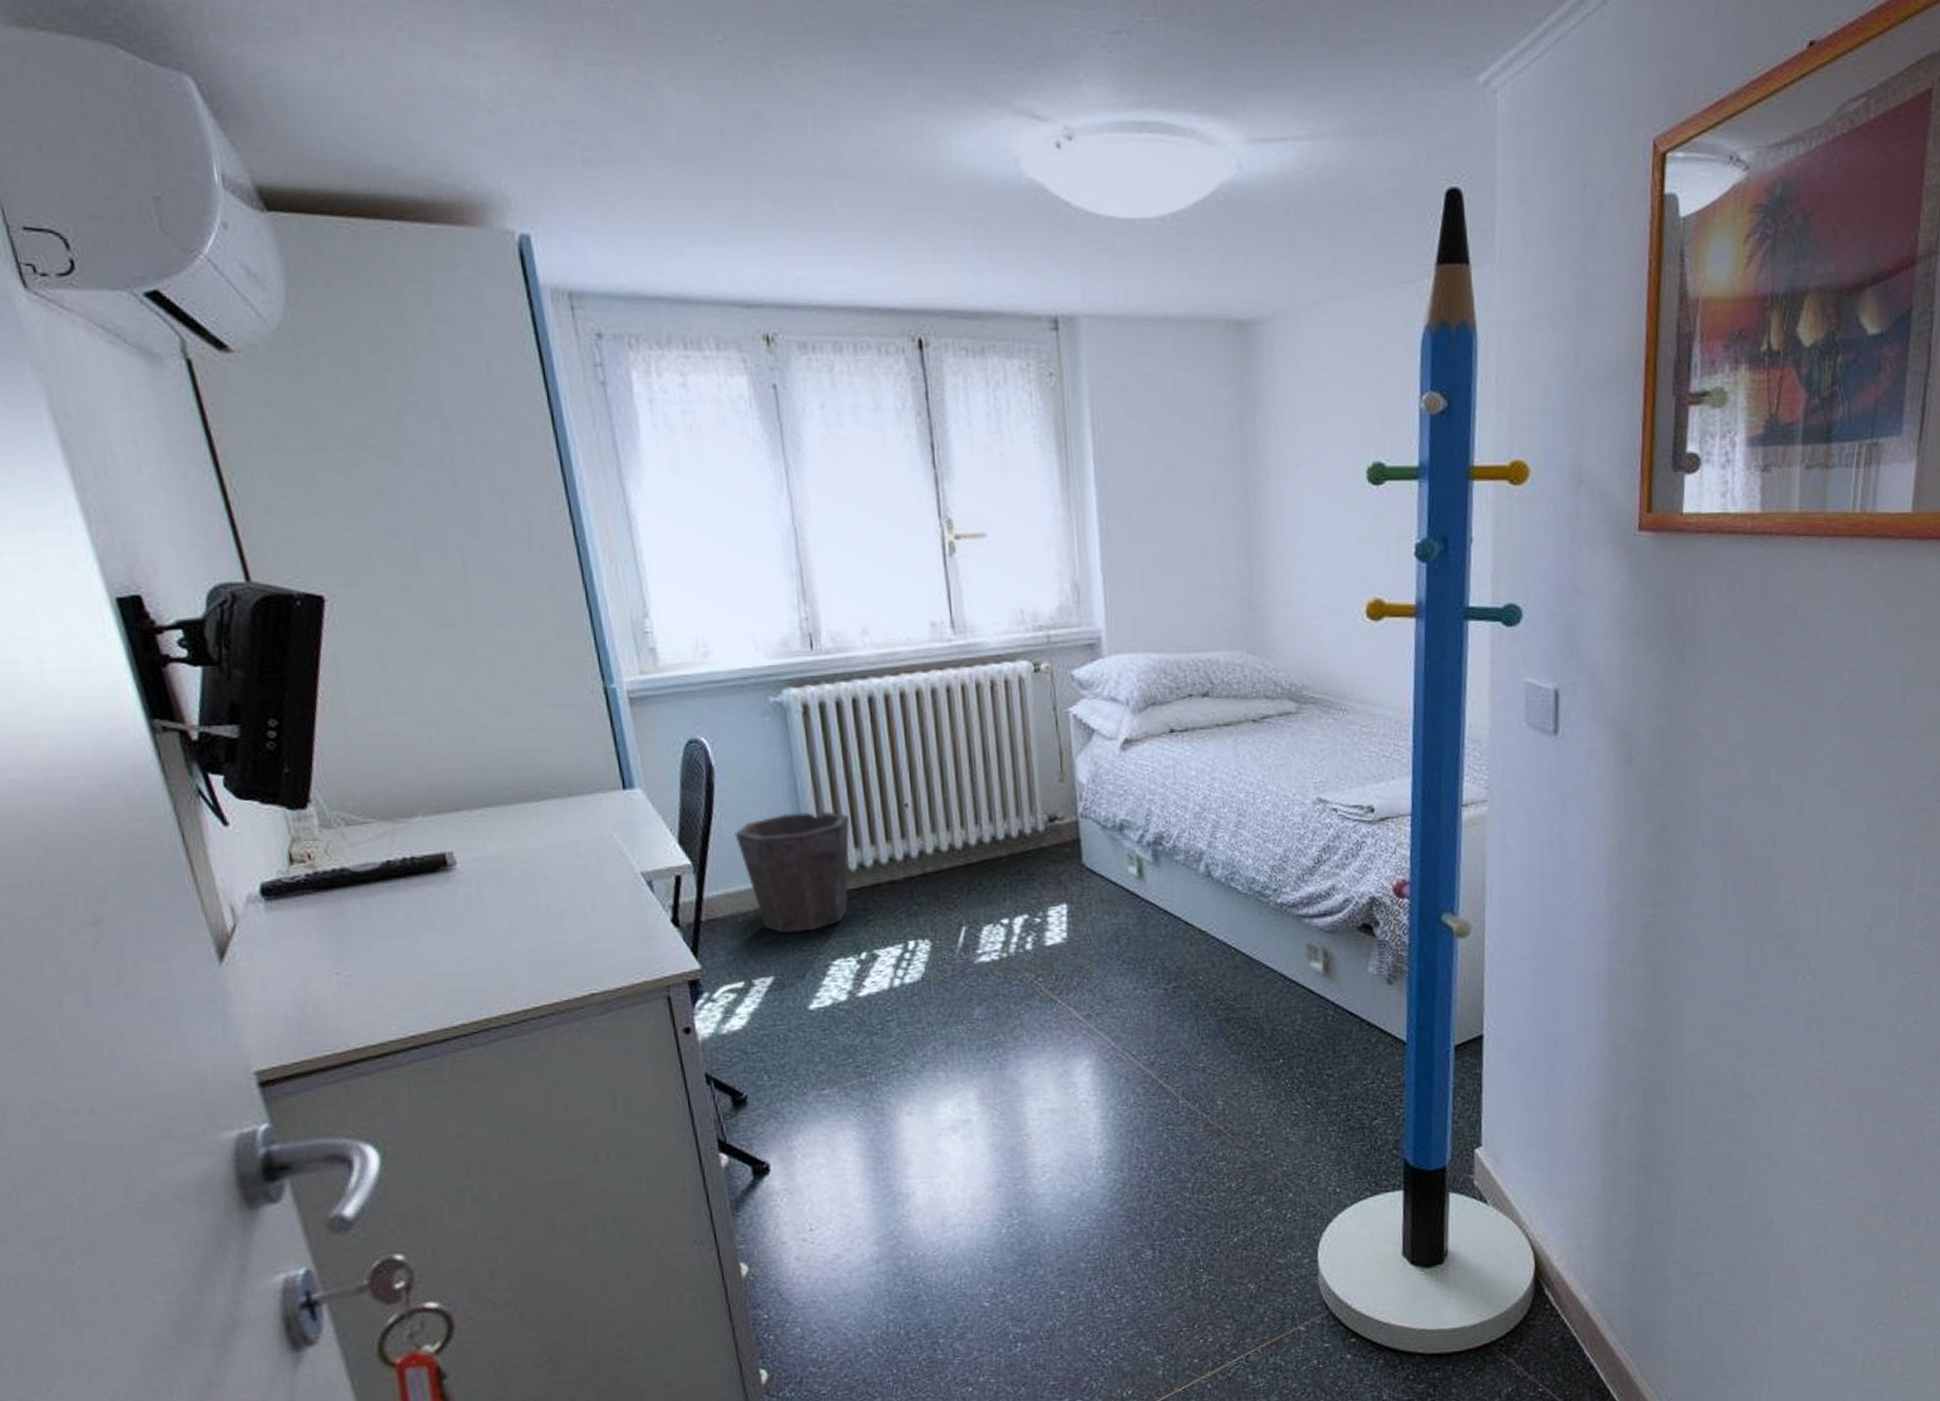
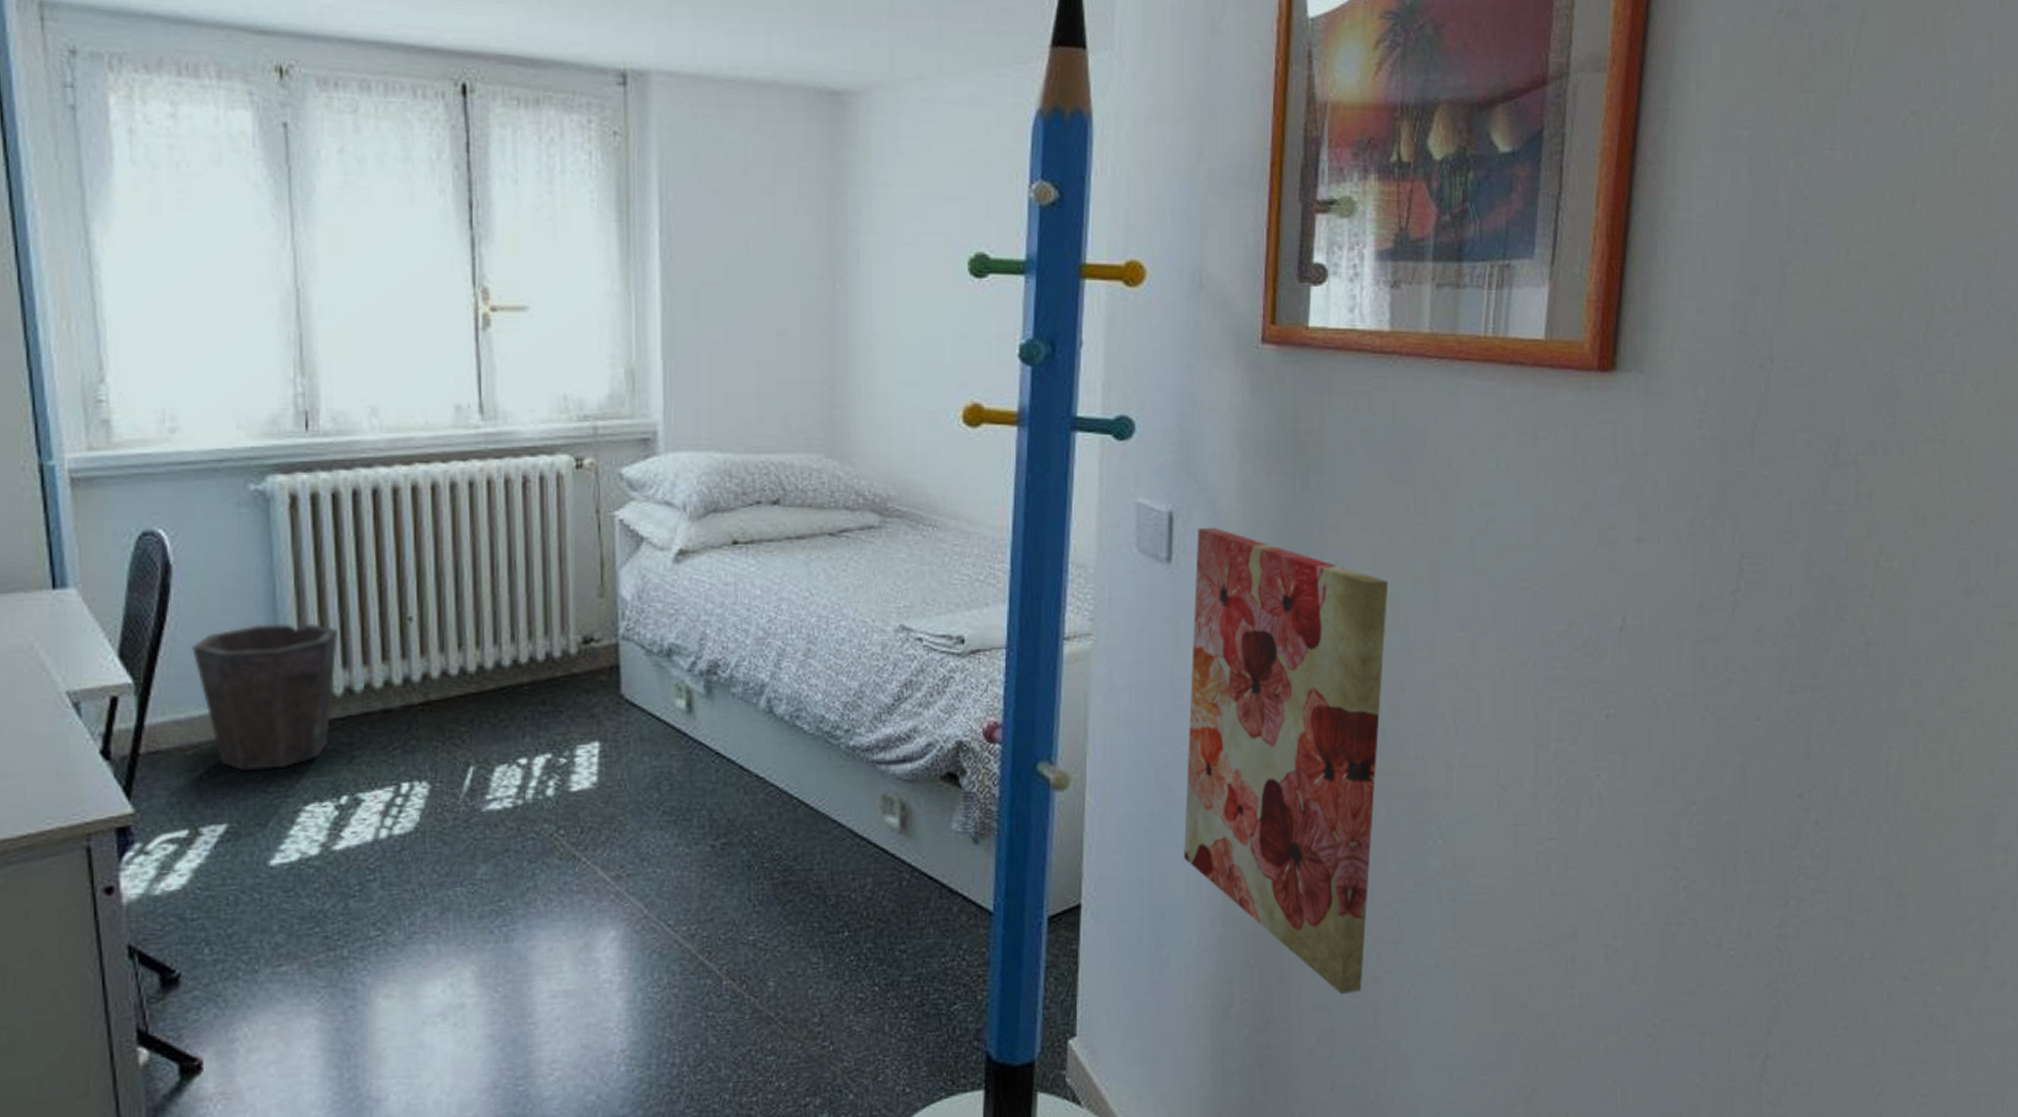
wall art: none [1574,701,1760,1111] -> present [1184,527,1389,995]

